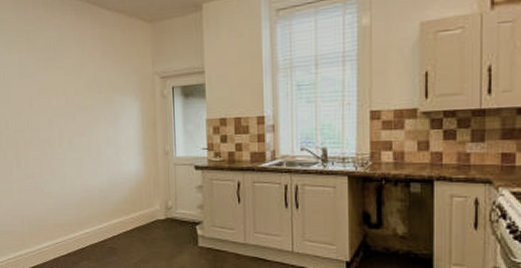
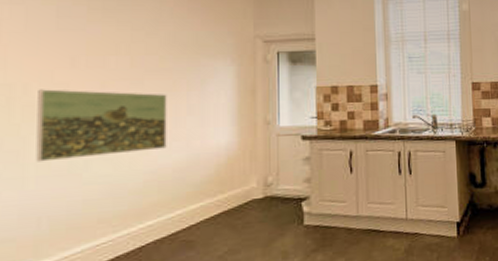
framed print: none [13,125,94,179] -> present [36,89,167,162]

